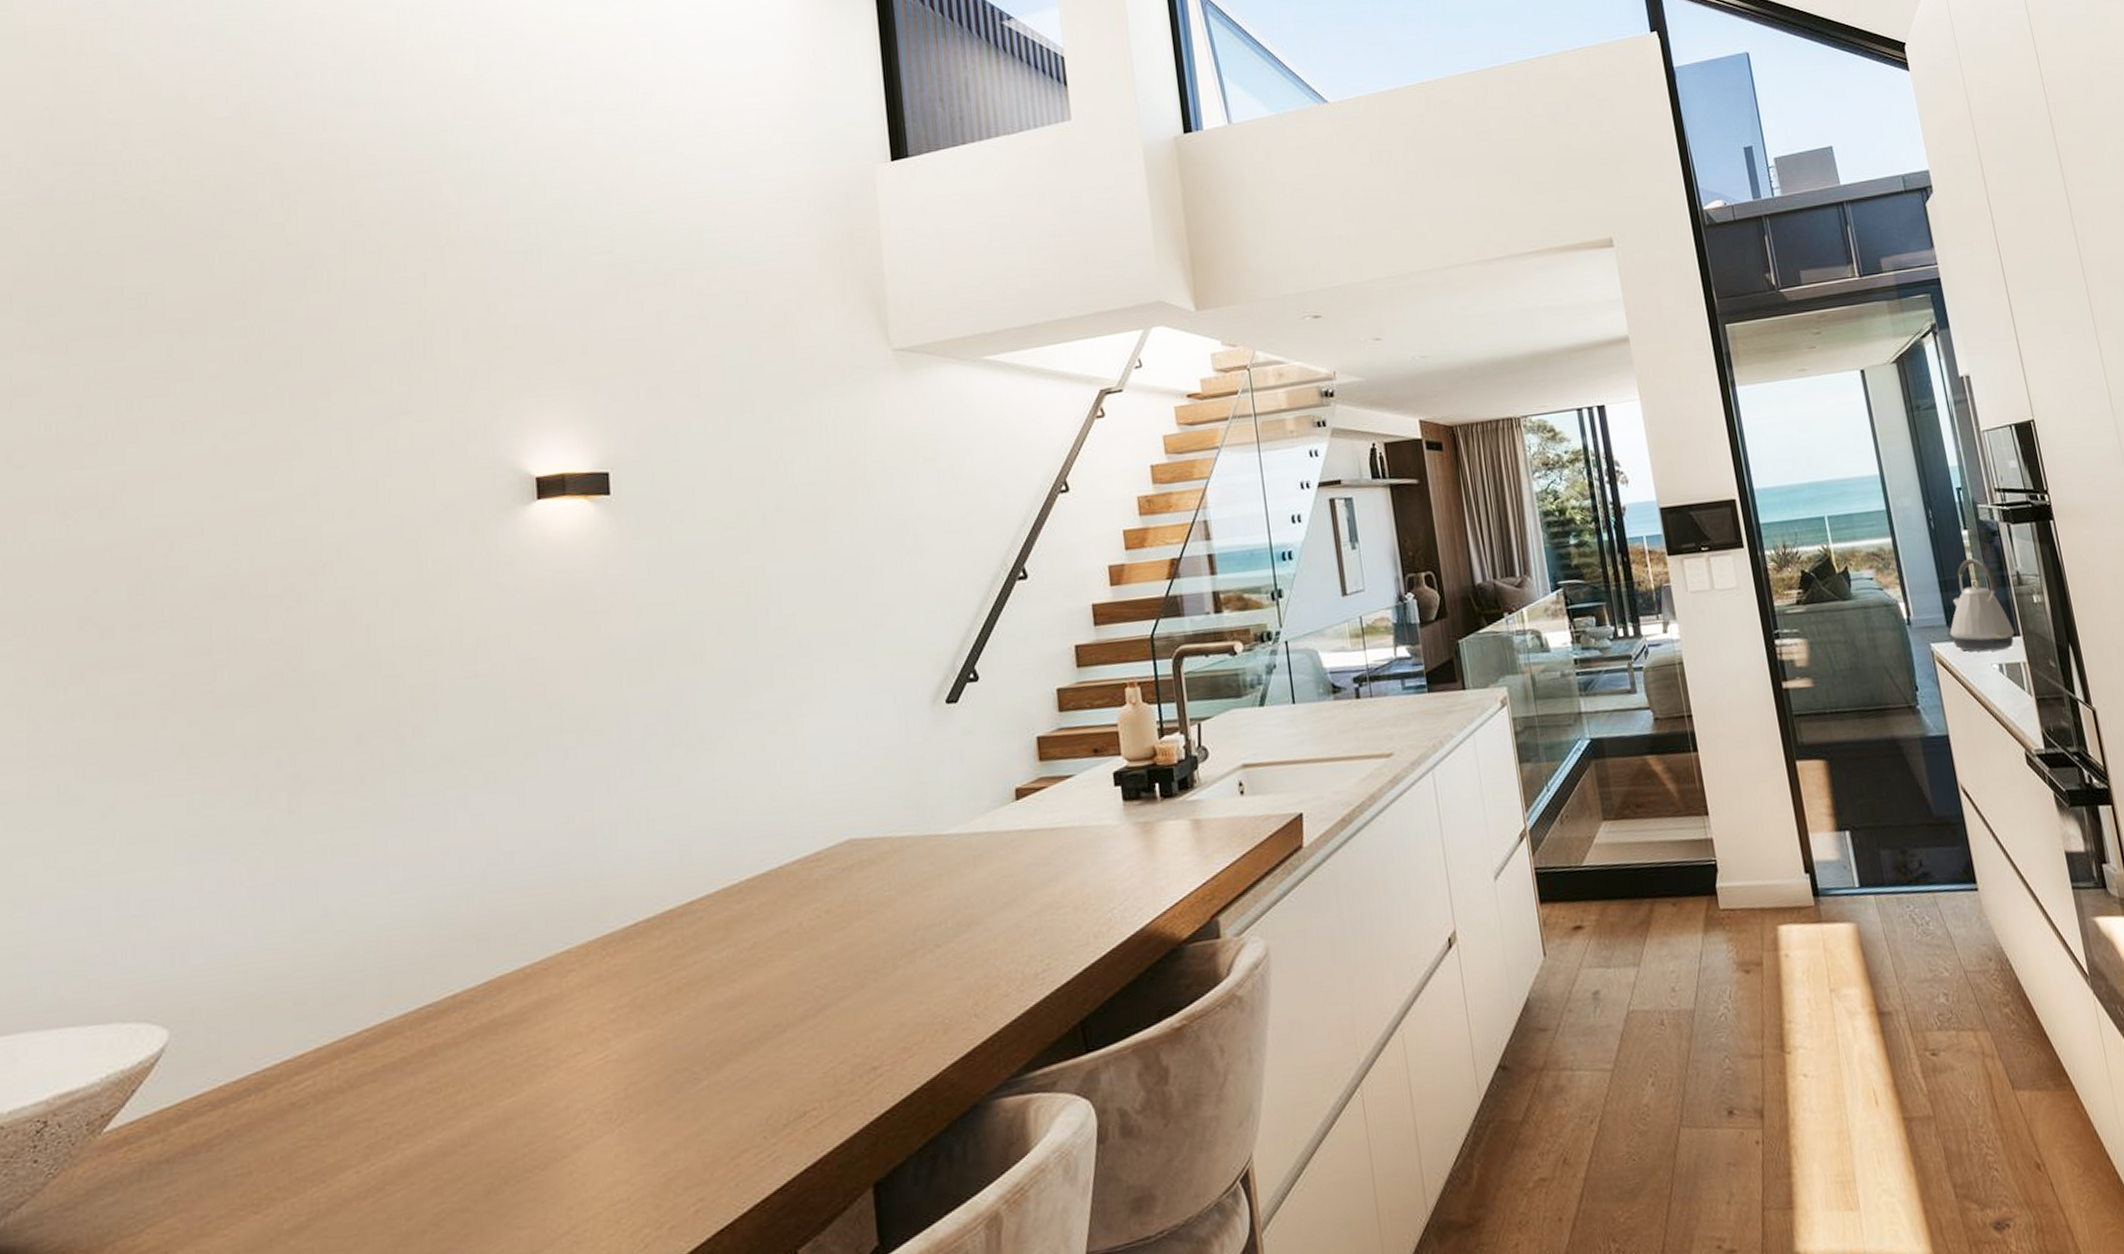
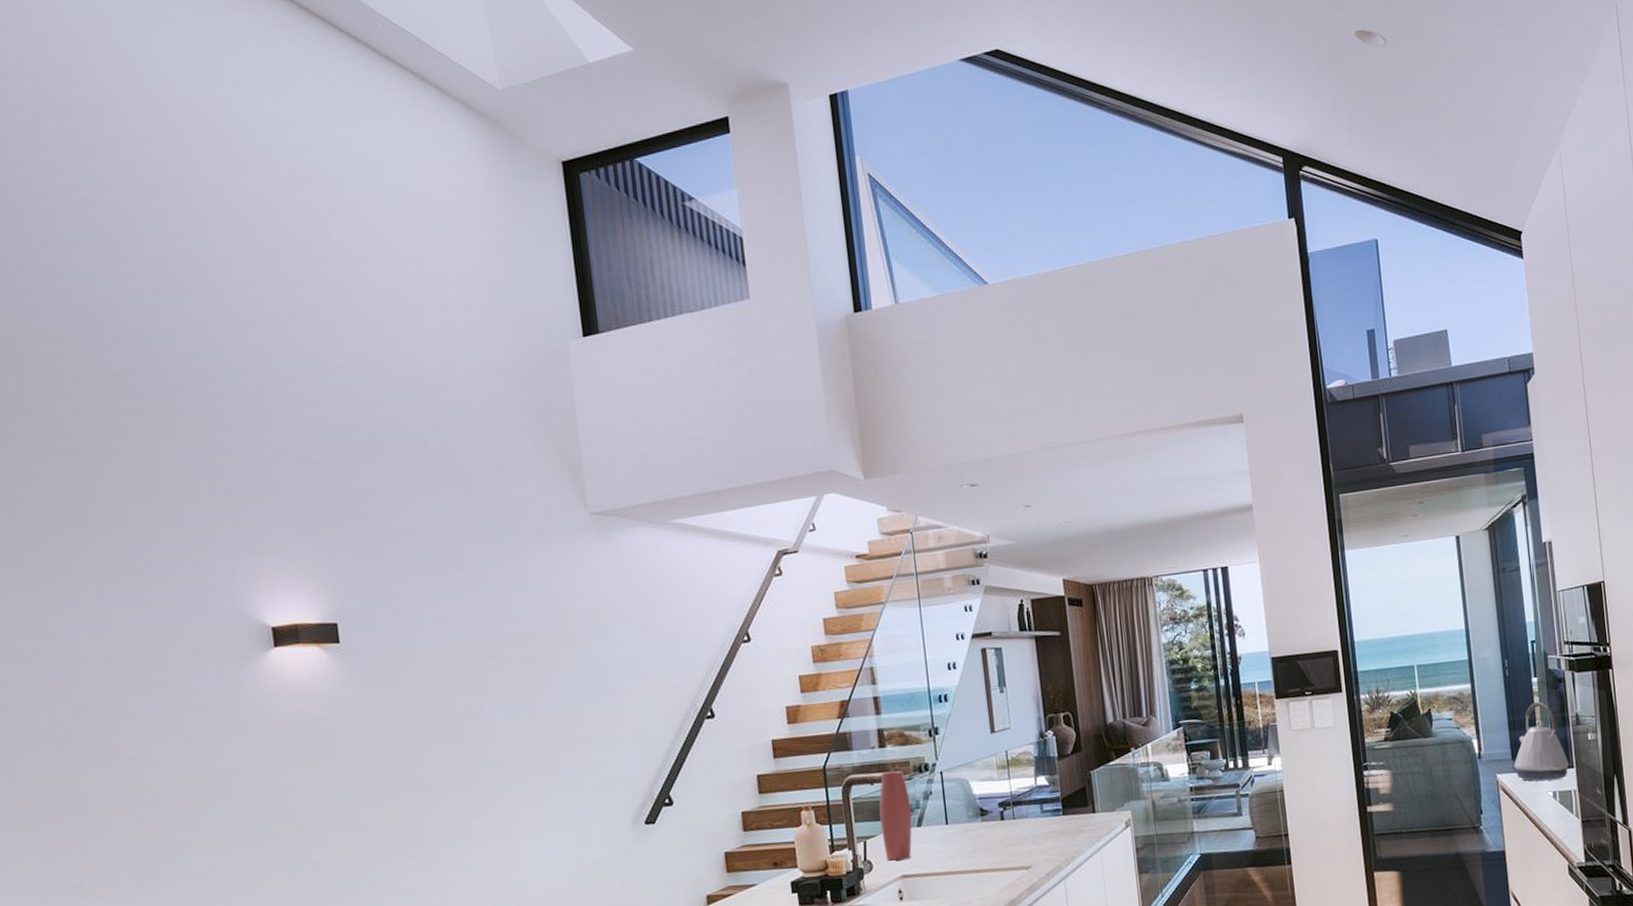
vase: none [1215,640,1254,747] -> present [879,771,912,861]

